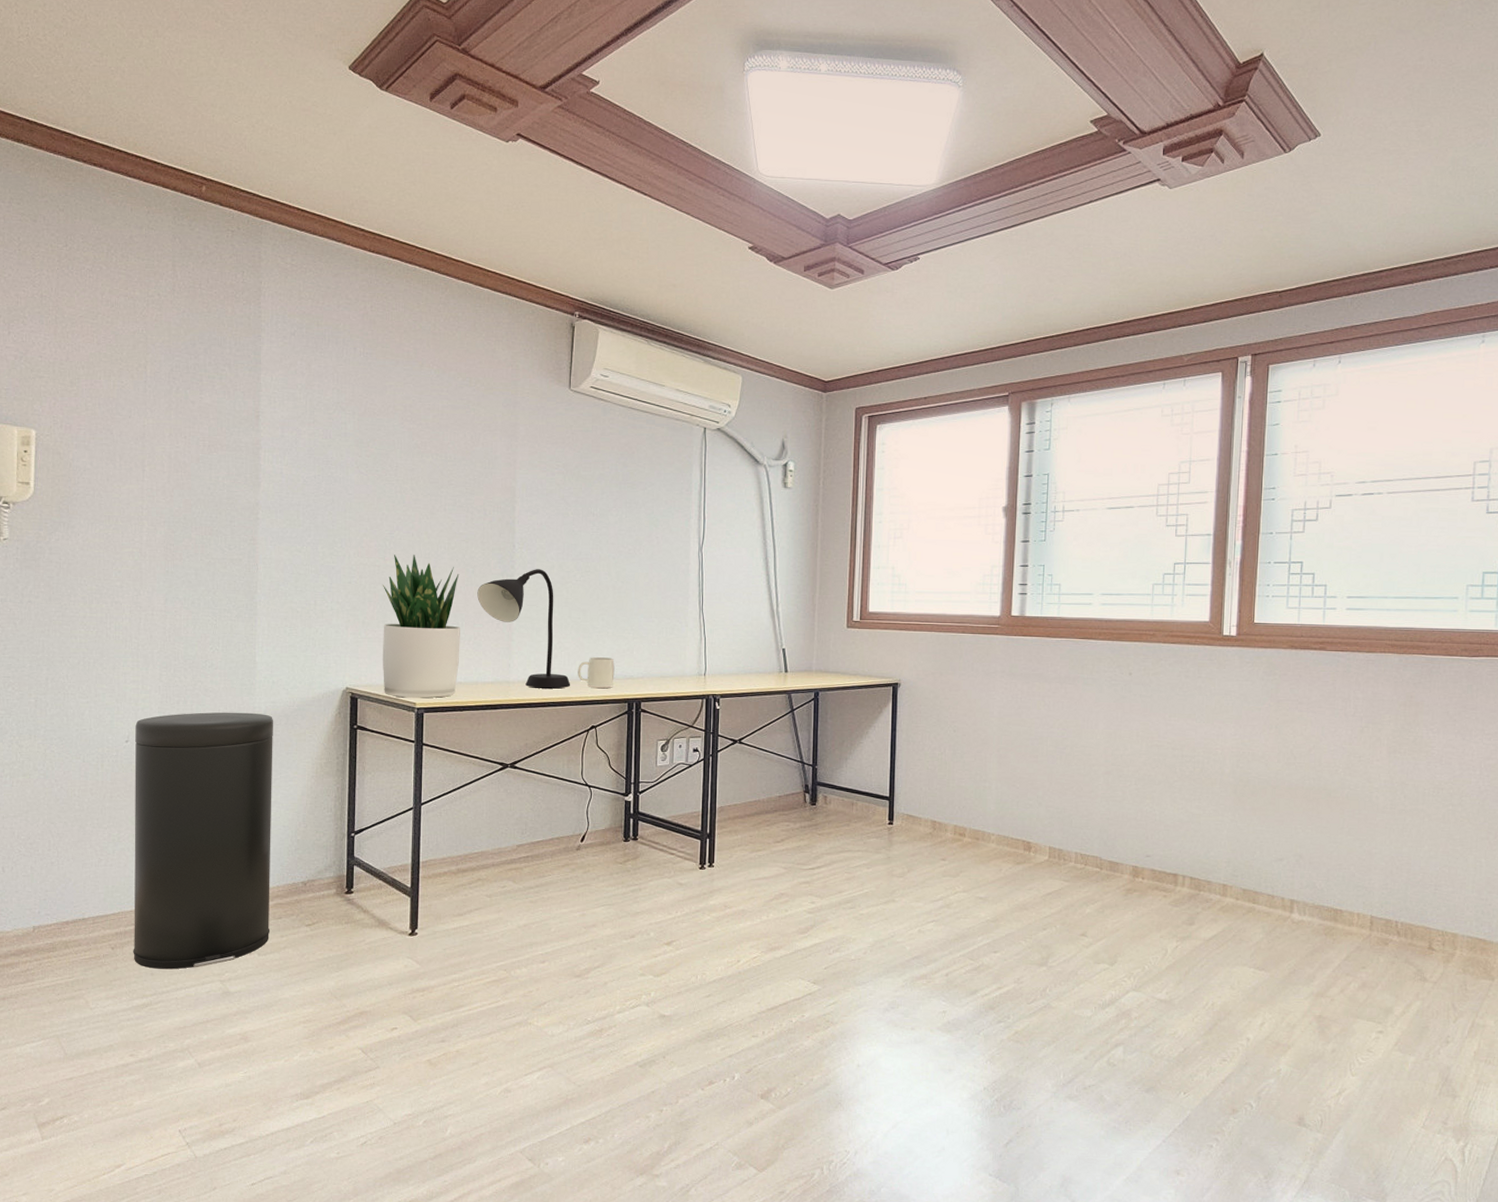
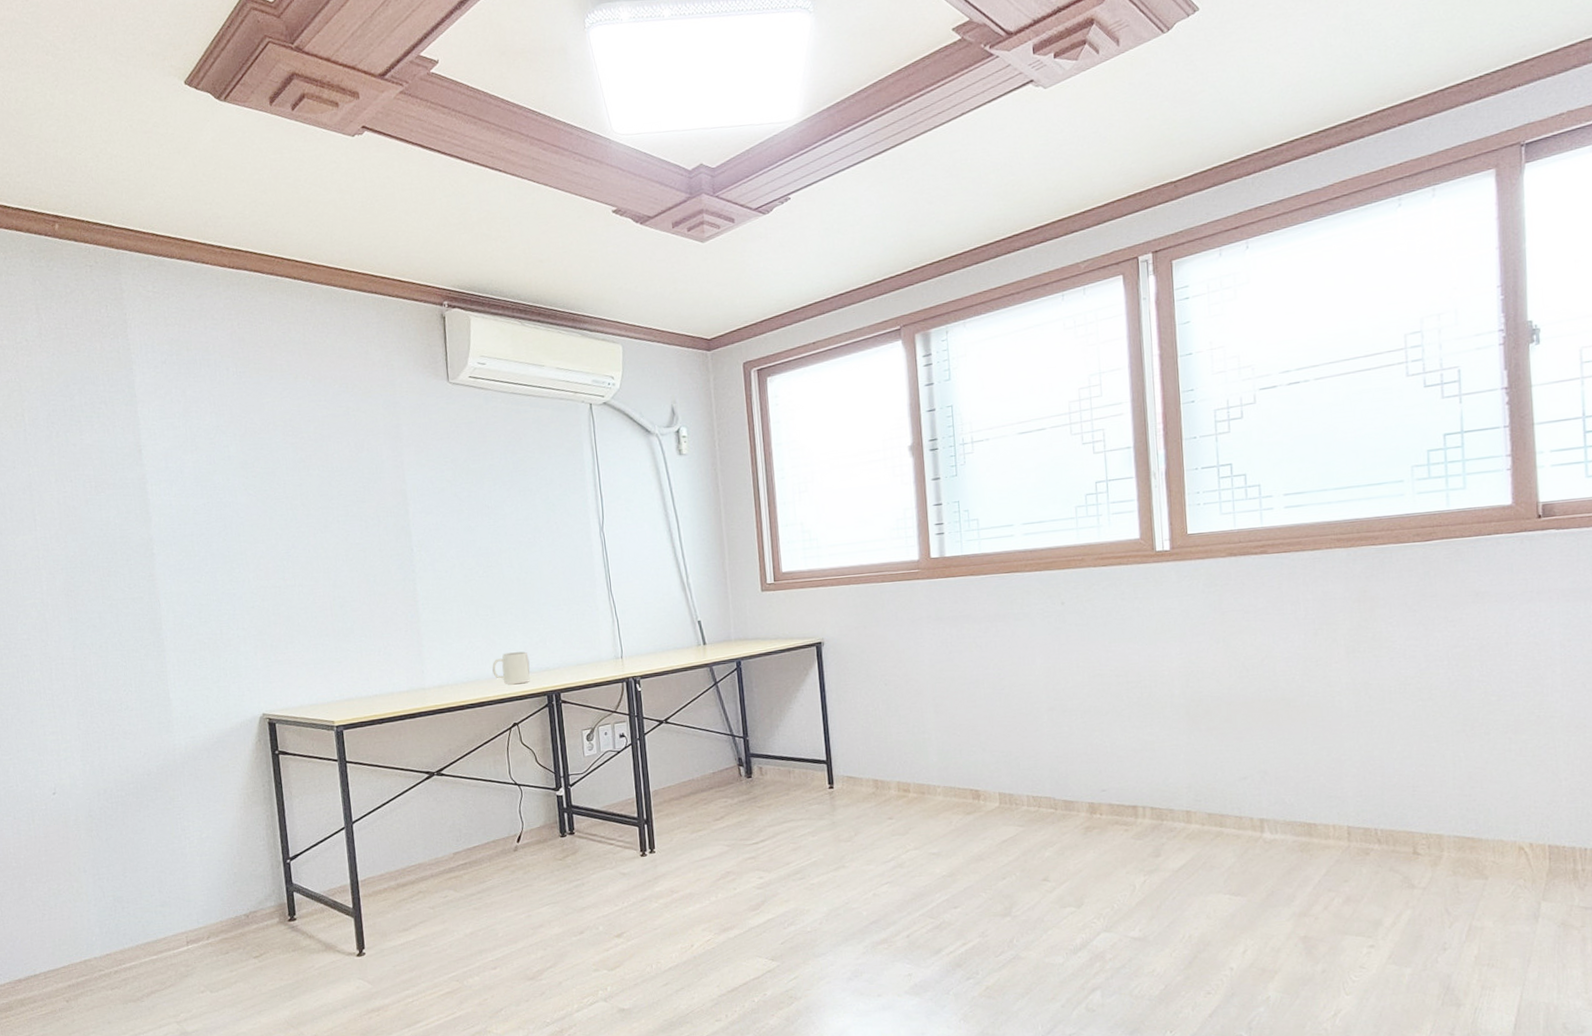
pedal bin: present [133,712,273,969] -> none [60,750,219,1017]
planter: present [382,554,460,698] -> none [285,571,373,717]
desk lamp: present [477,569,571,689] -> none [381,570,487,692]

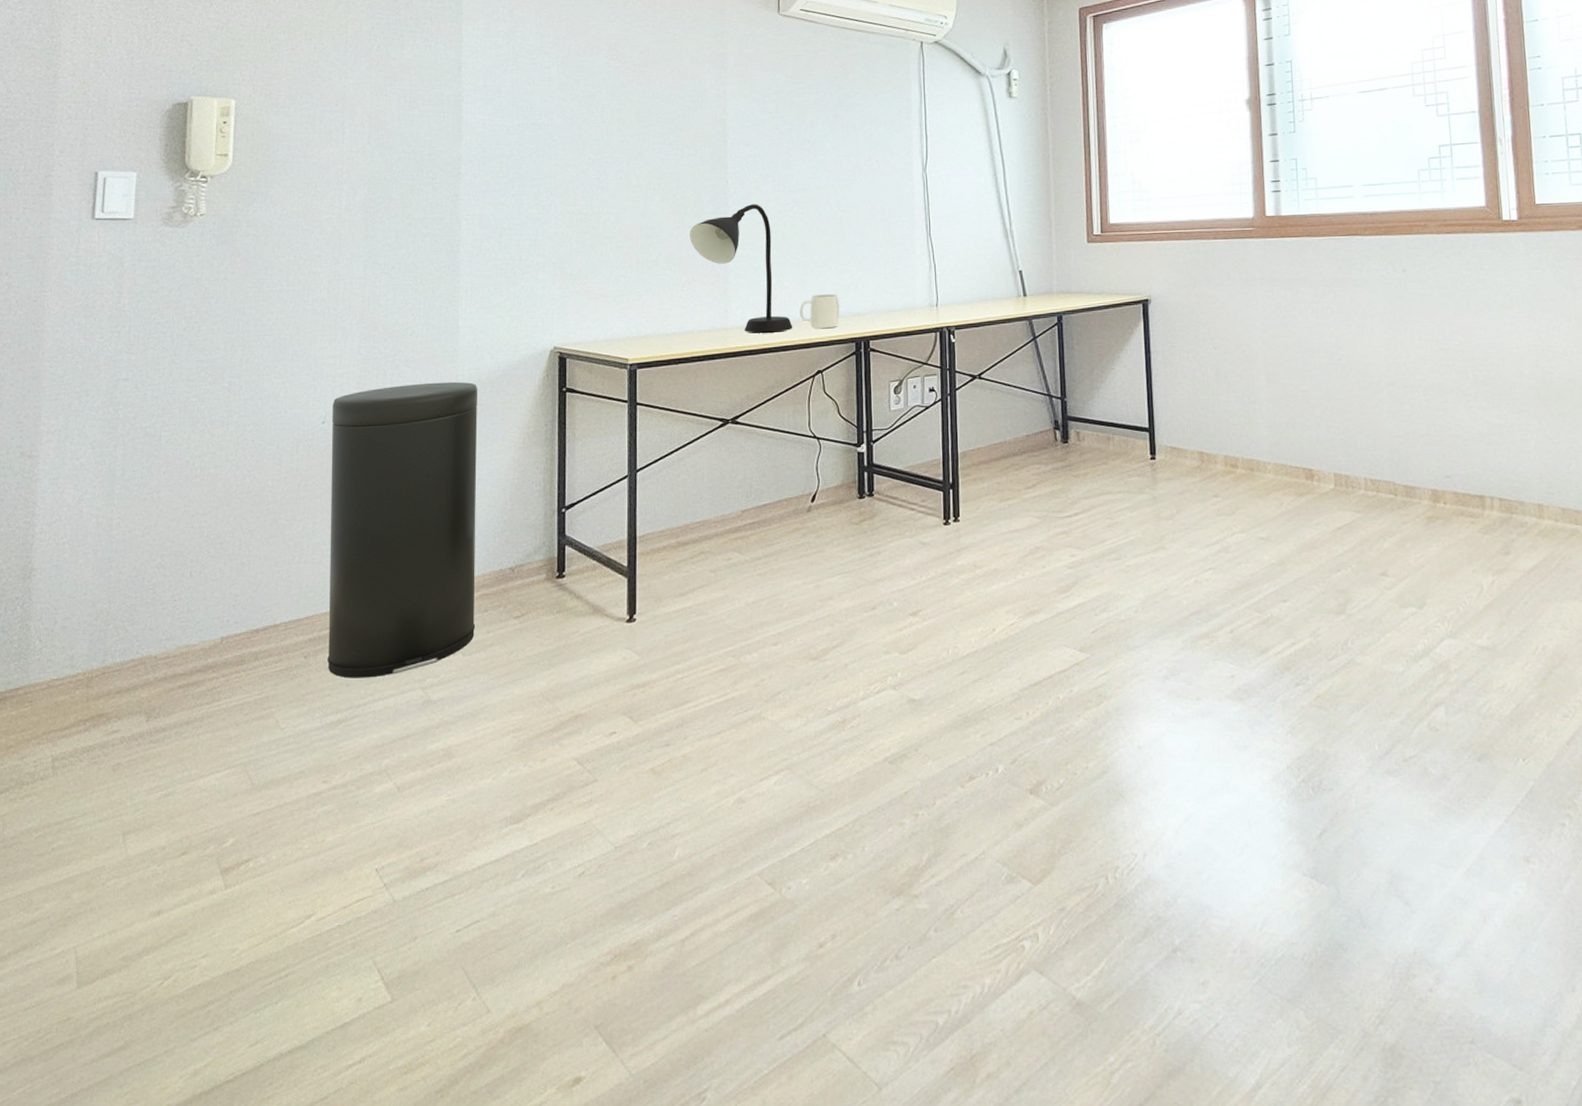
pedal bin: none [60,750,219,1017] -> present [327,381,478,678]
desk lamp: none [381,570,487,692] -> present [690,204,793,333]

